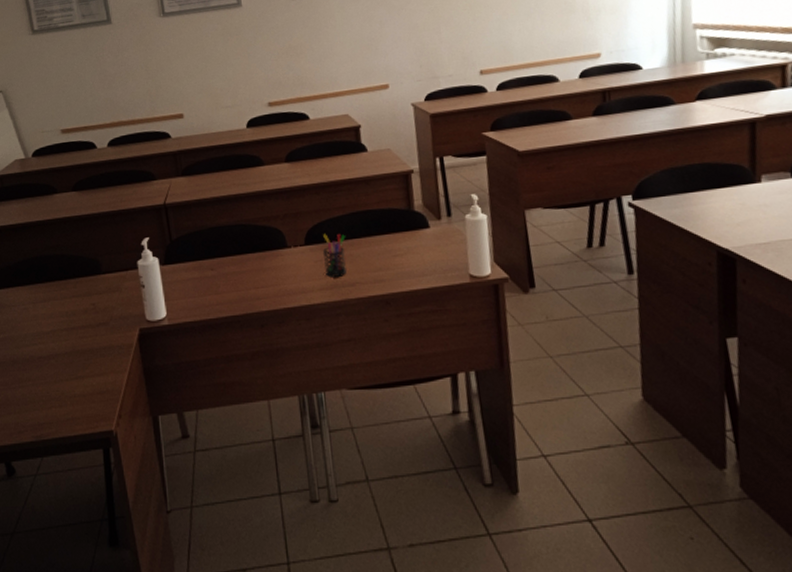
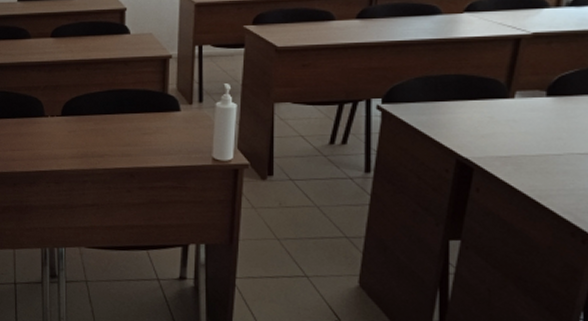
pen holder: present [322,233,348,277] -> none [76,107,100,148]

